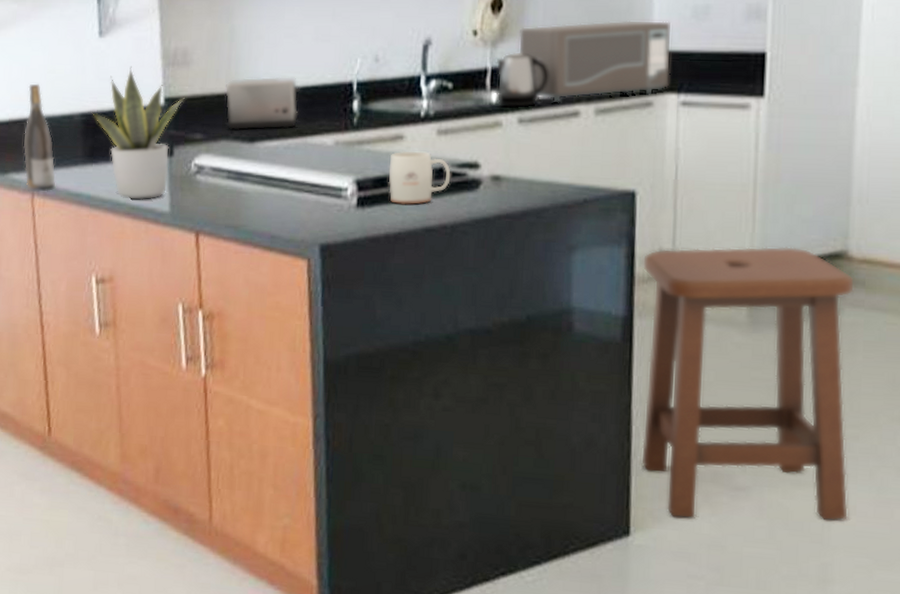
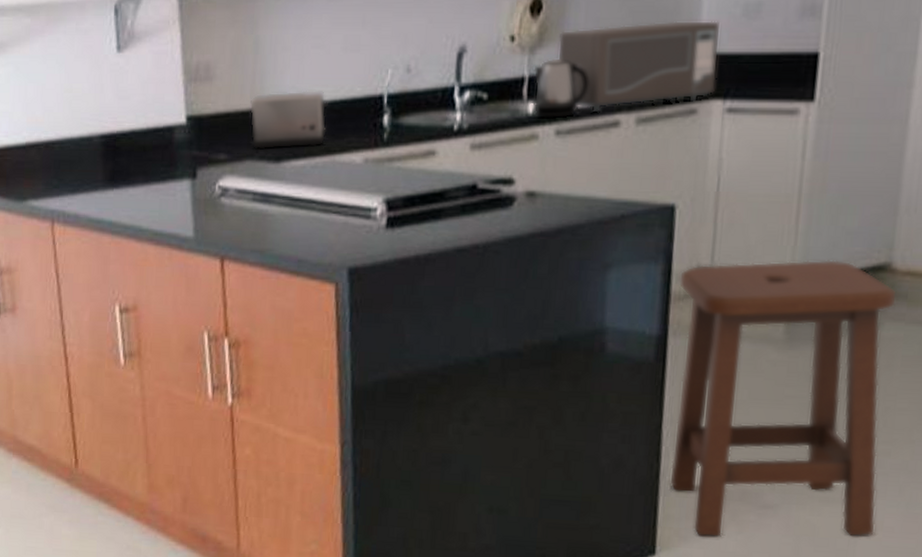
wine bottle: present [23,83,56,193] -> none [41,104,77,220]
potted plant: present [90,66,185,200] -> none [109,83,208,225]
mug: present [388,151,451,205] -> none [419,167,484,225]

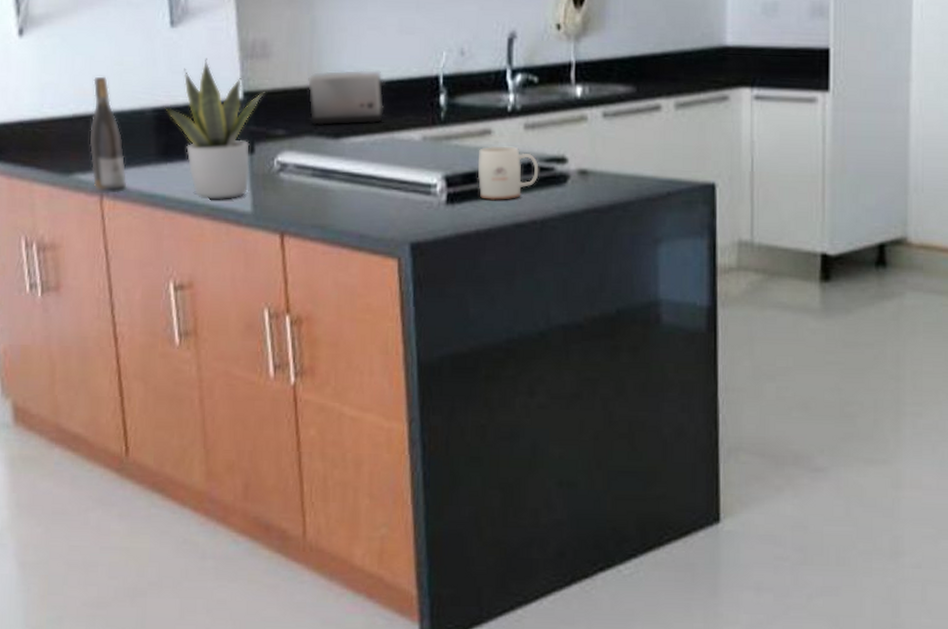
wine bottle: none [41,104,77,220] -> present [89,76,127,194]
potted plant: none [109,83,208,225] -> present [163,58,265,200]
mug: none [419,167,484,225] -> present [477,146,539,201]
kettle: present [533,57,589,119] -> none [579,45,631,102]
microwave: present [557,20,720,113] -> none [600,16,745,97]
stool: present [670,259,898,538] -> none [723,234,915,502]

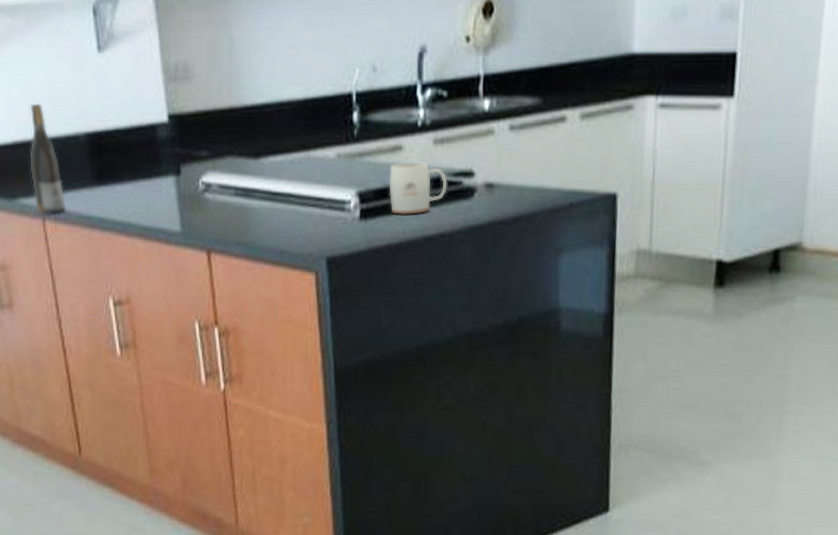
potted plant: present [163,58,265,200] -> none [95,82,189,220]
toaster: present [308,70,386,126] -> none [228,89,301,146]

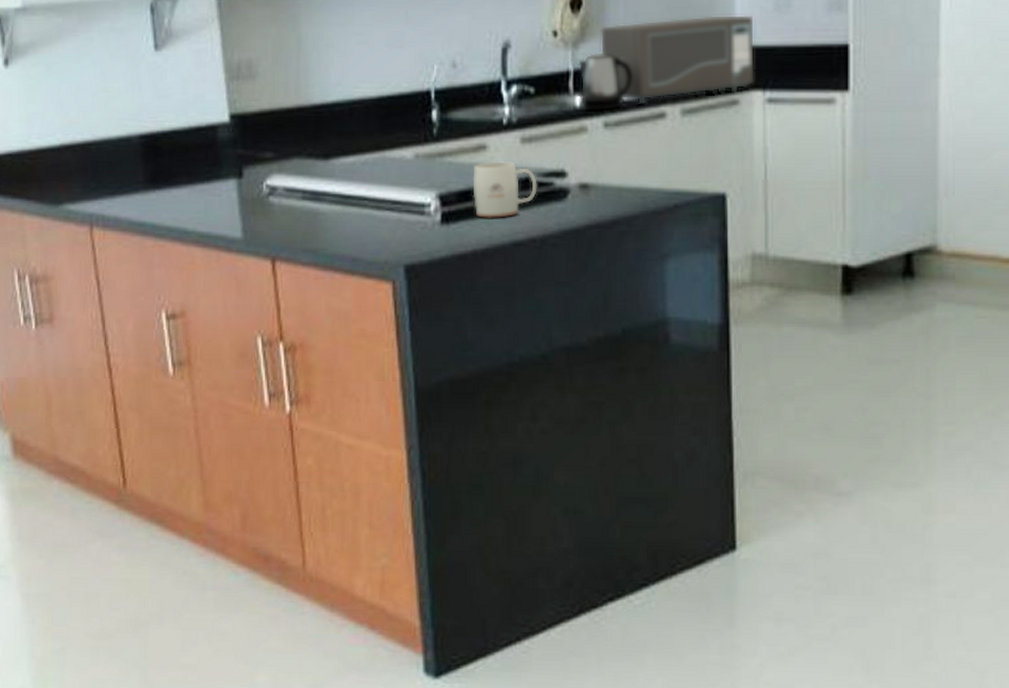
wine bottle: present [29,103,66,217] -> none [77,104,117,224]
kettle: none [488,56,538,115] -> present [578,51,633,112]
microwave: none [508,22,652,109] -> present [600,14,755,105]

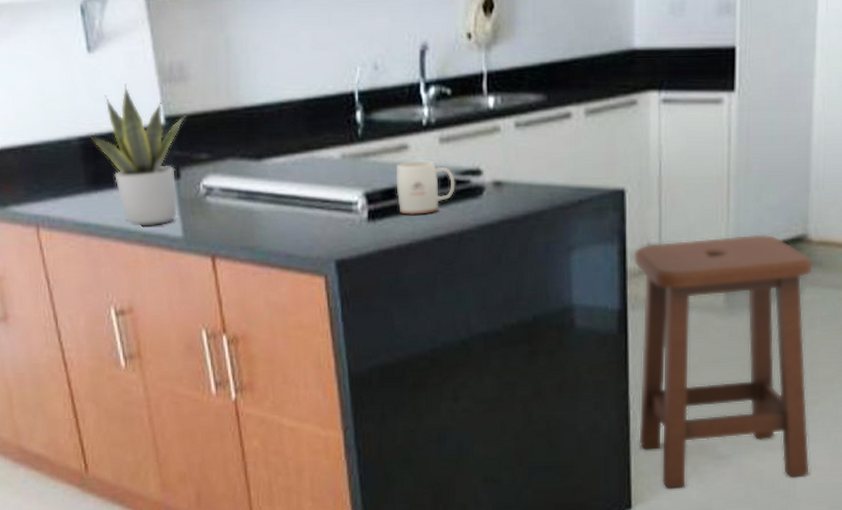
potted plant: none [149,81,252,227] -> present [88,83,186,227]
kettle: present [578,51,633,112] -> none [491,53,541,112]
microwave: present [600,14,755,105] -> none [511,17,652,105]
stool: none [735,244,948,529] -> present [633,234,814,489]

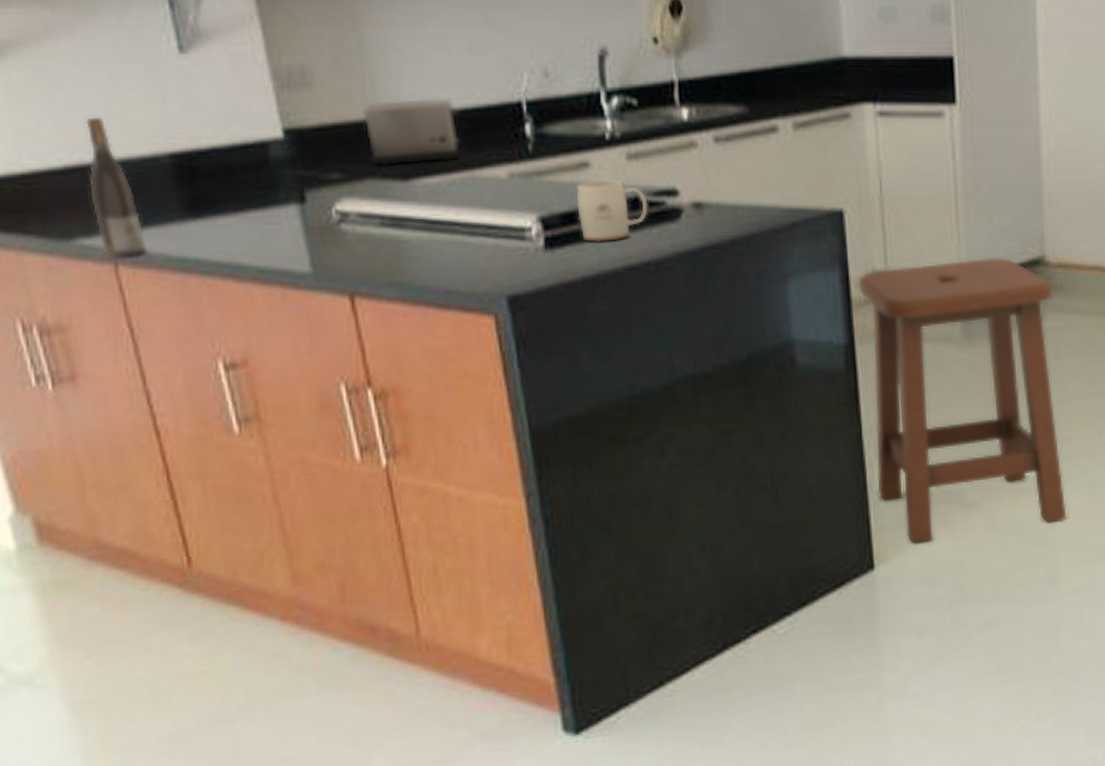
wine bottle: none [18,107,61,225] -> present [86,117,148,262]
potted plant: present [88,83,186,227] -> none [182,90,311,261]
toaster: none [227,89,303,148] -> present [363,98,461,166]

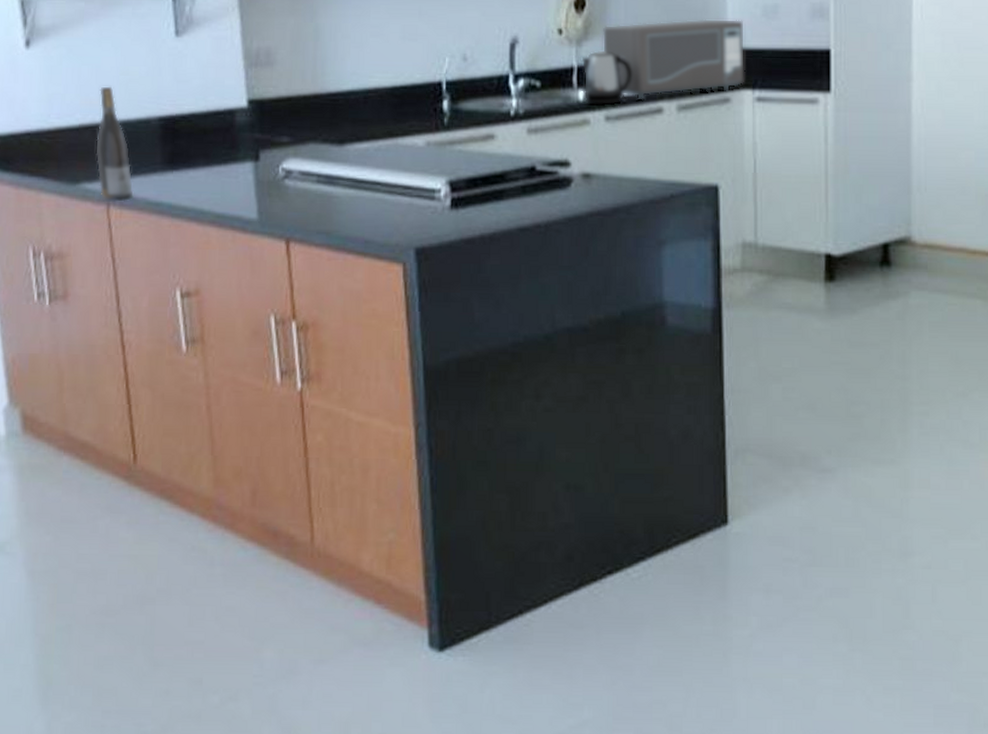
toaster: present [363,98,461,166] -> none [312,77,389,133]
mug: present [576,179,648,243] -> none [481,150,543,205]
kettle: none [682,60,742,125] -> present [581,49,633,106]
microwave: none [703,23,865,118] -> present [602,18,745,100]
stool: present [857,257,1067,544] -> none [727,234,923,504]

